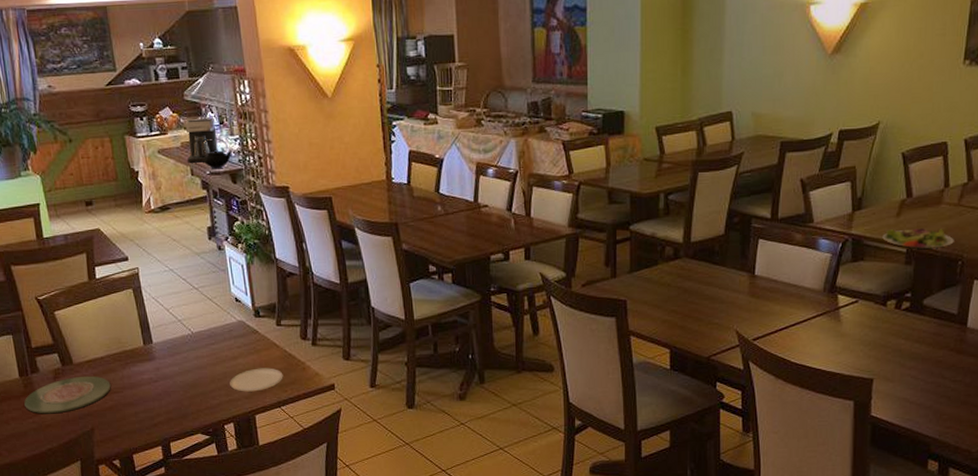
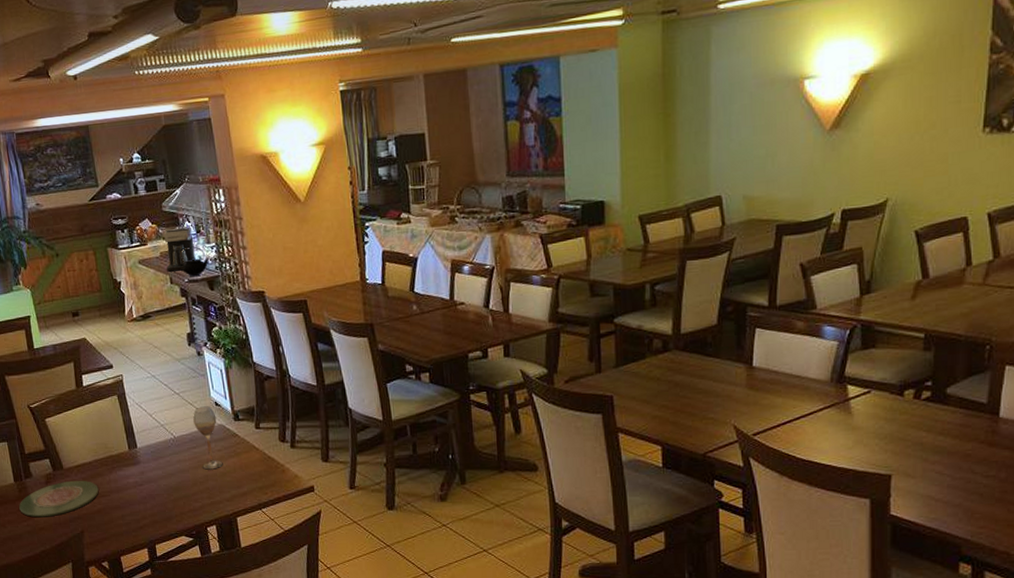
wineglass: none [212,302,243,367] -> present [193,406,223,470]
plate: present [230,368,283,392] -> none [211,470,263,495]
salad plate: present [882,228,954,249] -> none [896,311,980,334]

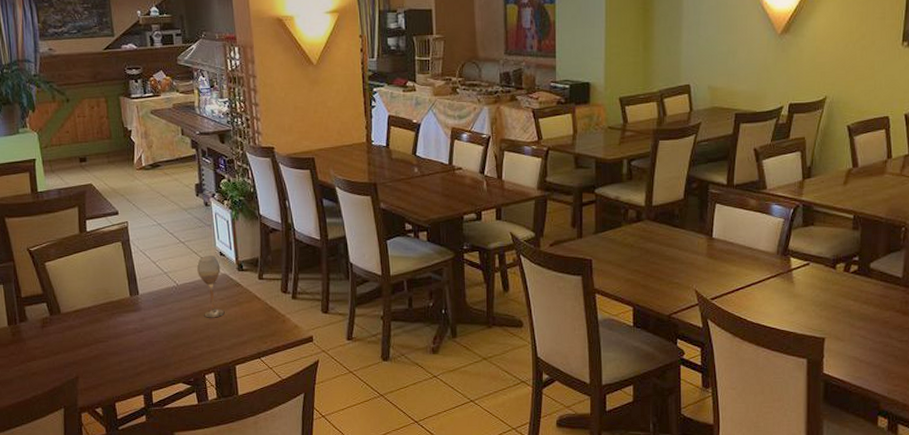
plate: present [19,480,99,518] -> none [11,325,97,362]
coffee maker: present [163,228,196,272] -> none [177,82,208,123]
teapot: present [180,246,210,276] -> none [192,100,222,129]

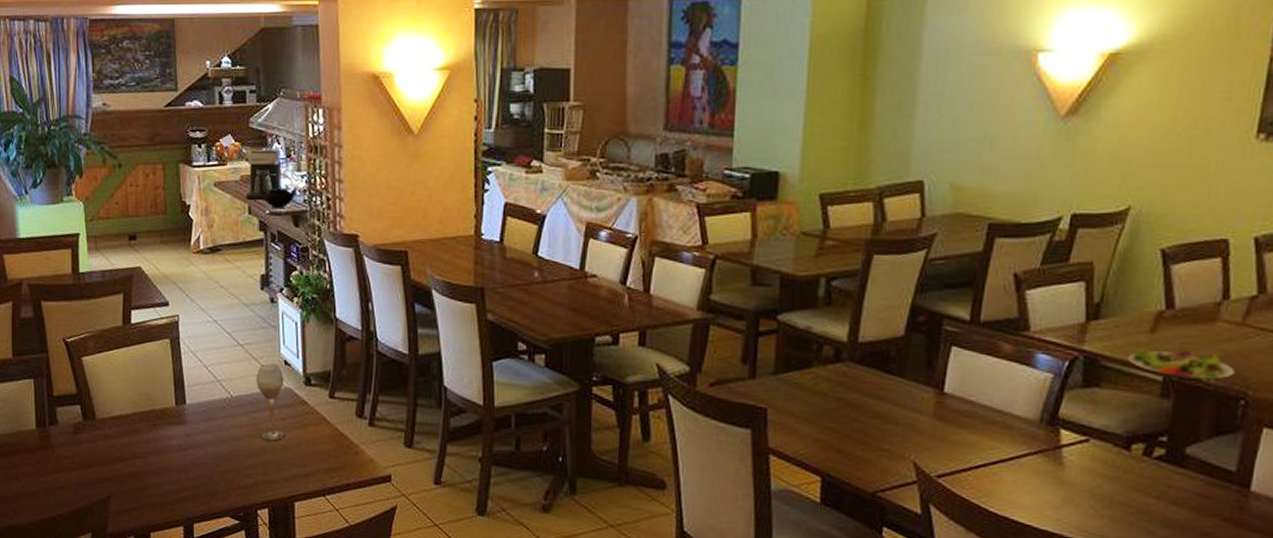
coffee maker: none [177,82,208,123] -> present [246,150,282,200]
teapot: none [192,100,222,129] -> present [263,172,298,208]
salad plate: none [831,196,898,215] -> present [1128,349,1235,380]

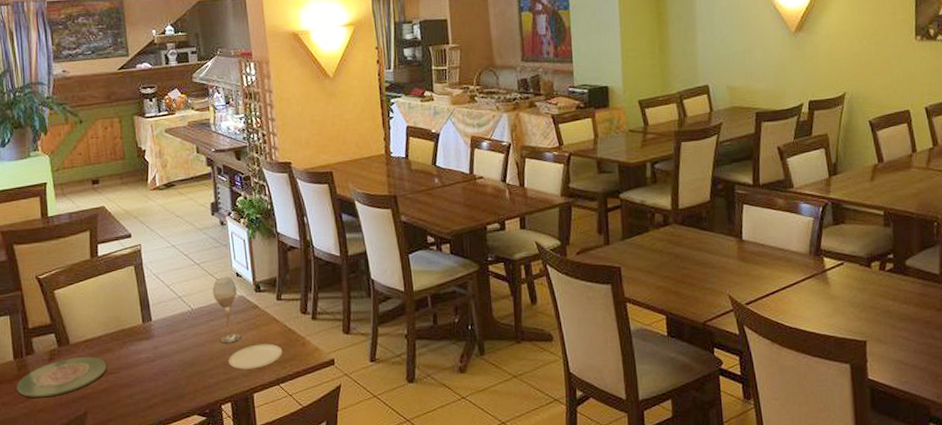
plate: none [38,434,134,475] -> present [17,356,107,398]
coffee maker: present [246,150,282,200] -> none [192,99,224,141]
teapot: present [263,172,298,208] -> none [208,117,238,146]
plate: none [268,446,332,474] -> present [228,343,283,370]
salad plate: present [1128,349,1235,380] -> none [859,191,928,211]

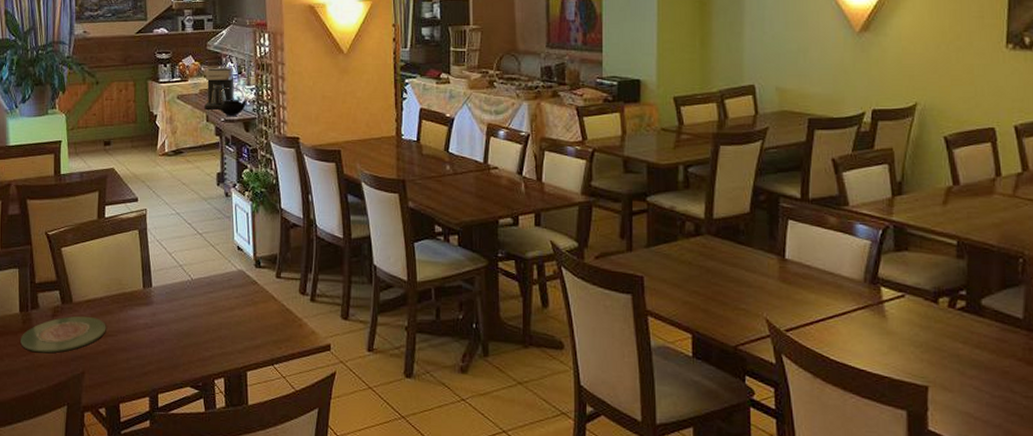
coffee maker: none [192,99,224,141] -> present [204,68,234,110]
teapot: none [208,117,238,146] -> present [219,86,248,116]
wineglass: present [213,277,242,344] -> none [213,249,239,317]
plate: present [228,343,283,370] -> none [224,321,279,346]

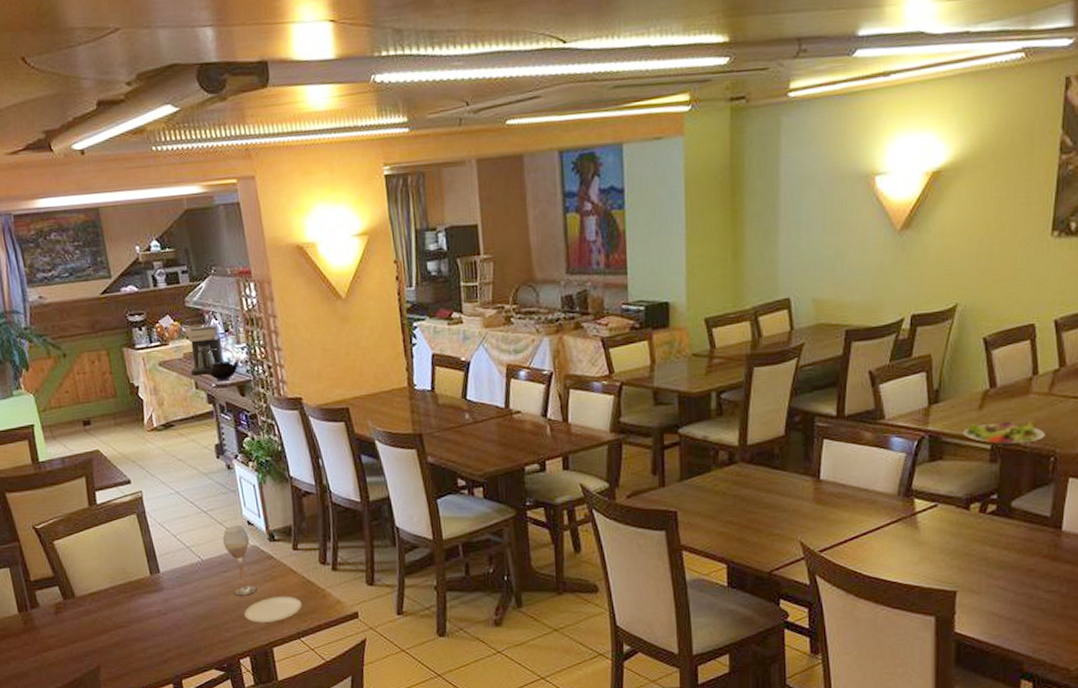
plate: present [20,316,106,354] -> none [24,609,117,653]
wineglass: none [213,249,239,317] -> present [223,525,257,596]
plate: none [224,321,279,346] -> present [244,596,302,623]
salad plate: none [928,218,1012,242] -> present [963,421,1045,445]

